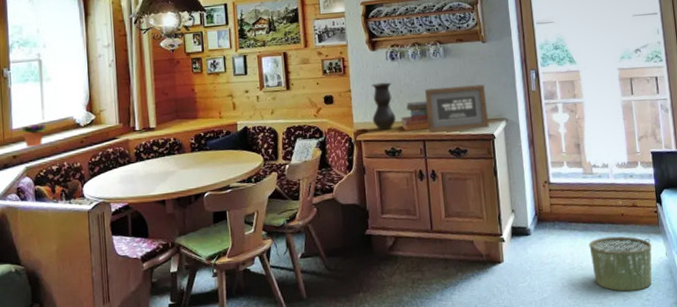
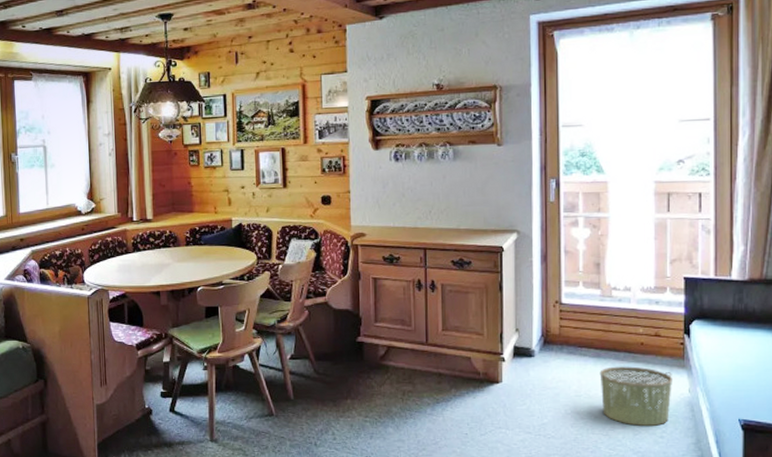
potted flower: present [18,124,50,147] -> none [24,209,54,231]
vase: present [372,82,396,130] -> none [371,184,396,235]
books: present [401,101,430,131] -> none [401,207,432,238]
picture frame: present [424,84,489,133] -> none [429,192,498,241]

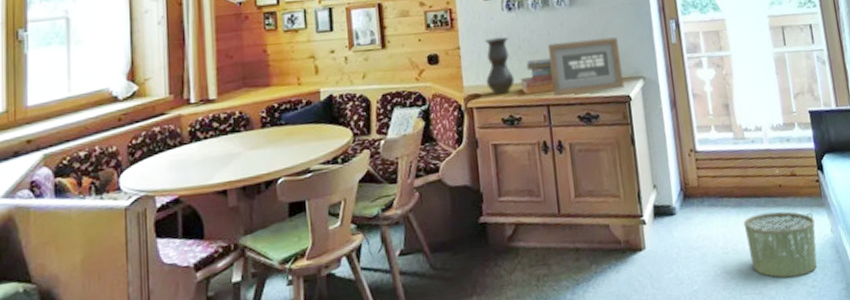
vase: none [371,184,396,235] -> present [485,36,515,95]
books: none [401,207,432,238] -> present [520,58,555,95]
picture frame: none [429,192,498,241] -> present [547,37,625,96]

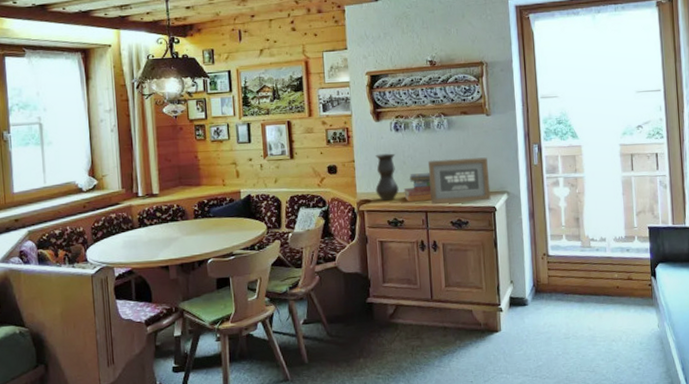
basket: present [743,211,818,278] -> none [584,307,645,361]

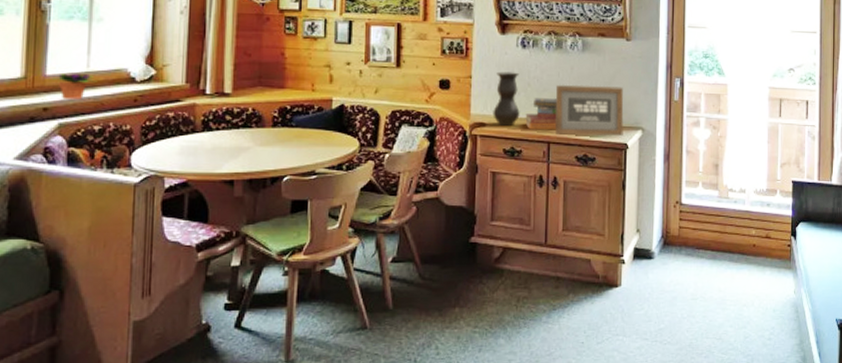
potted flower: none [19,188,52,211] -> present [53,73,96,100]

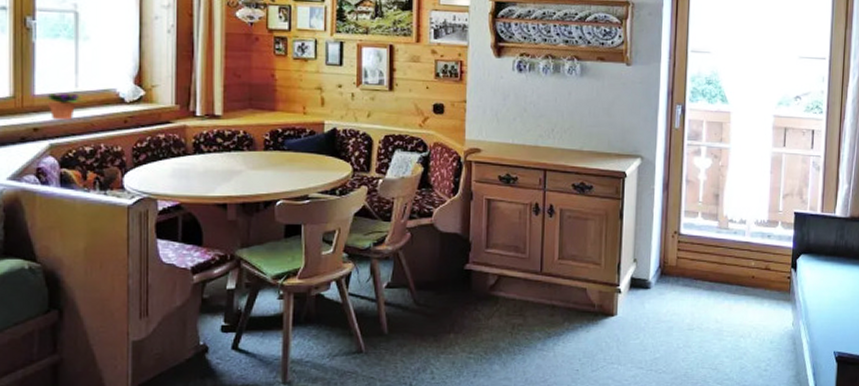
vase: present [493,71,520,126] -> none [488,96,516,152]
books: present [525,98,558,130] -> none [521,124,555,157]
picture frame: present [555,84,624,136] -> none [552,110,623,164]

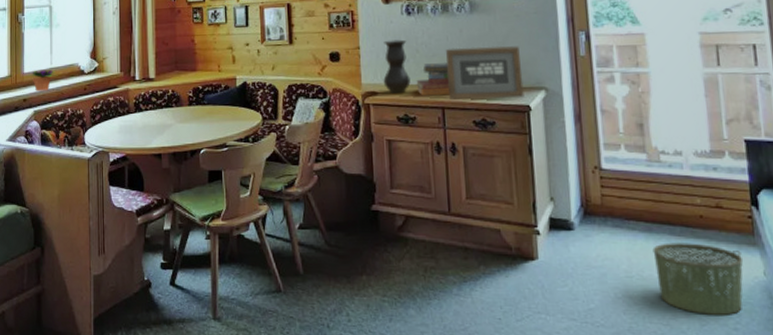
vase: none [488,96,516,152] -> present [383,39,411,93]
books: none [521,124,555,157] -> present [416,63,451,96]
picture frame: none [552,110,623,164] -> present [445,46,524,99]
basket: none [712,299,779,359] -> present [652,243,743,315]

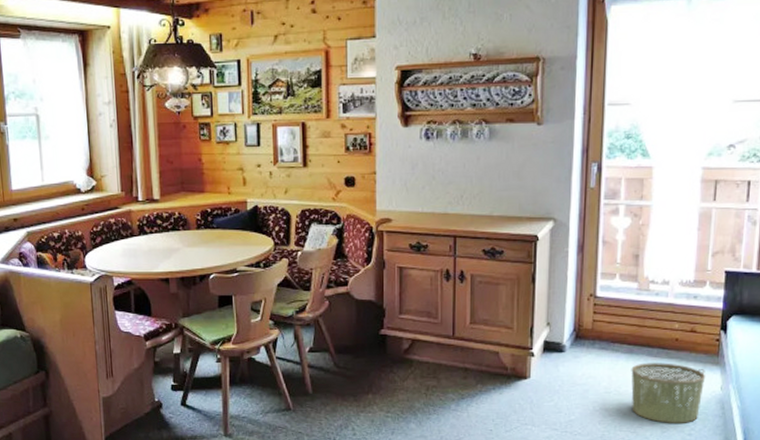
potted flower: present [28,69,57,91] -> none [17,186,50,211]
vase: present [383,39,411,93] -> none [398,165,425,221]
books: present [416,63,451,96] -> none [430,191,464,224]
picture frame: present [445,46,524,99] -> none [461,175,534,228]

